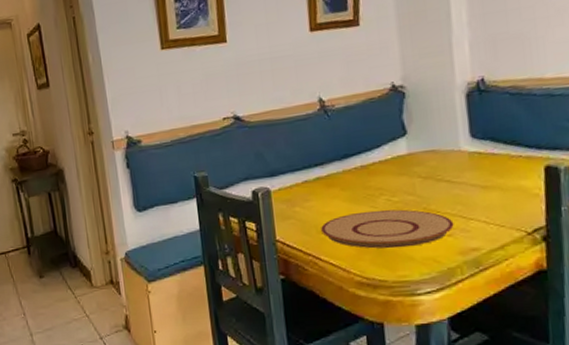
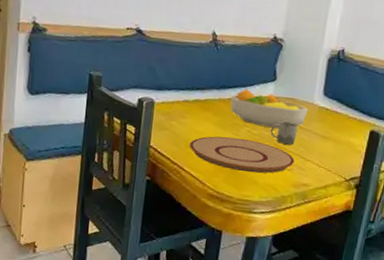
fruit bowl: none [357,150,456,191] -> present [230,89,308,128]
cup: none [413,178,449,206] -> present [270,121,298,145]

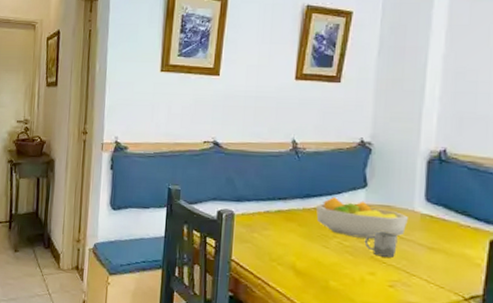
plate: present [190,136,295,174] -> none [274,248,397,290]

